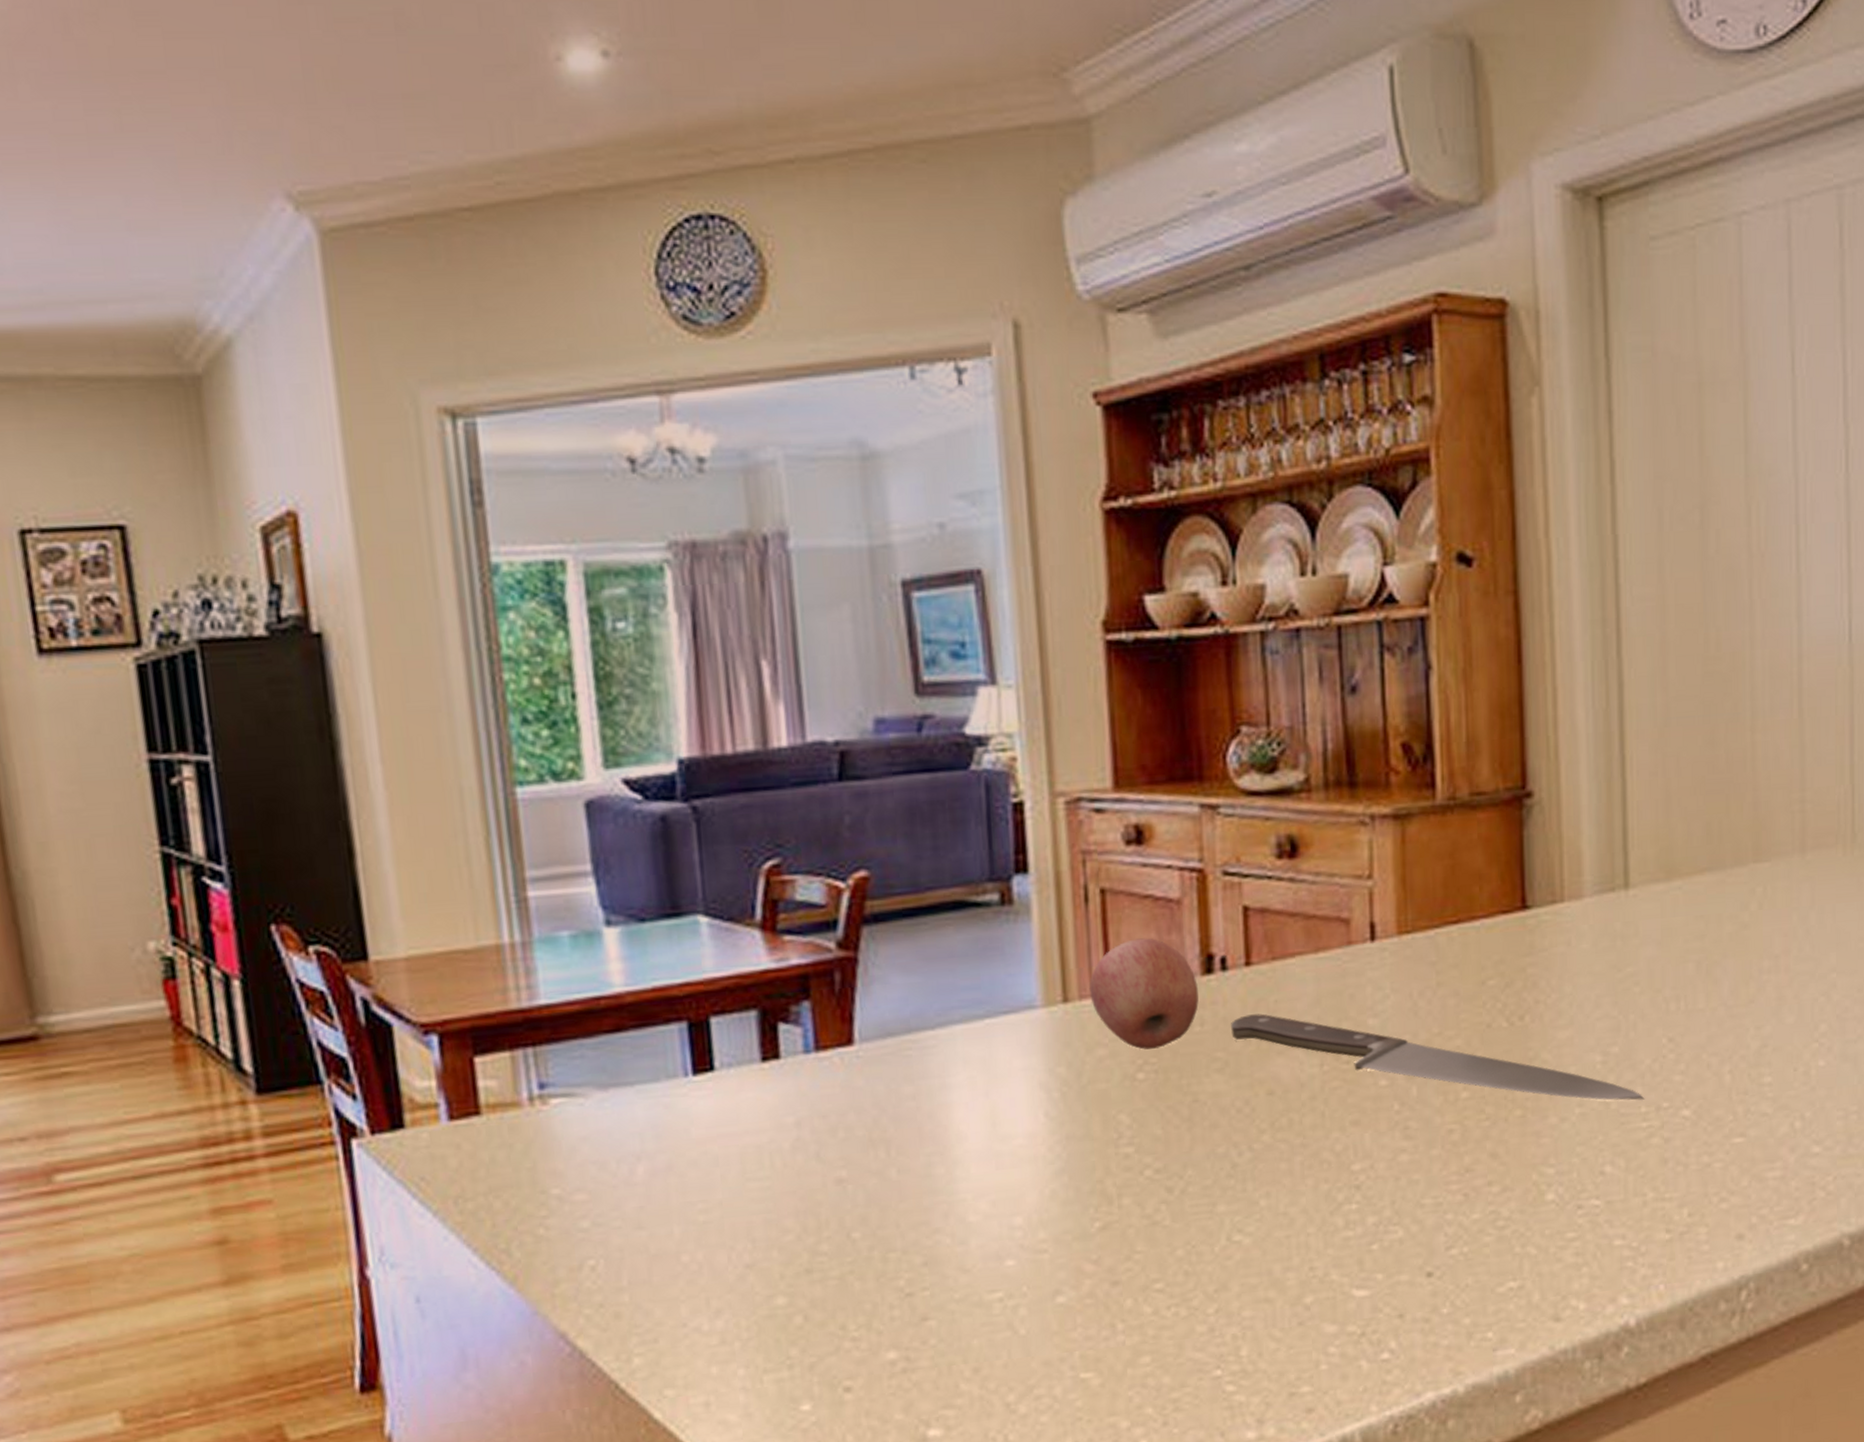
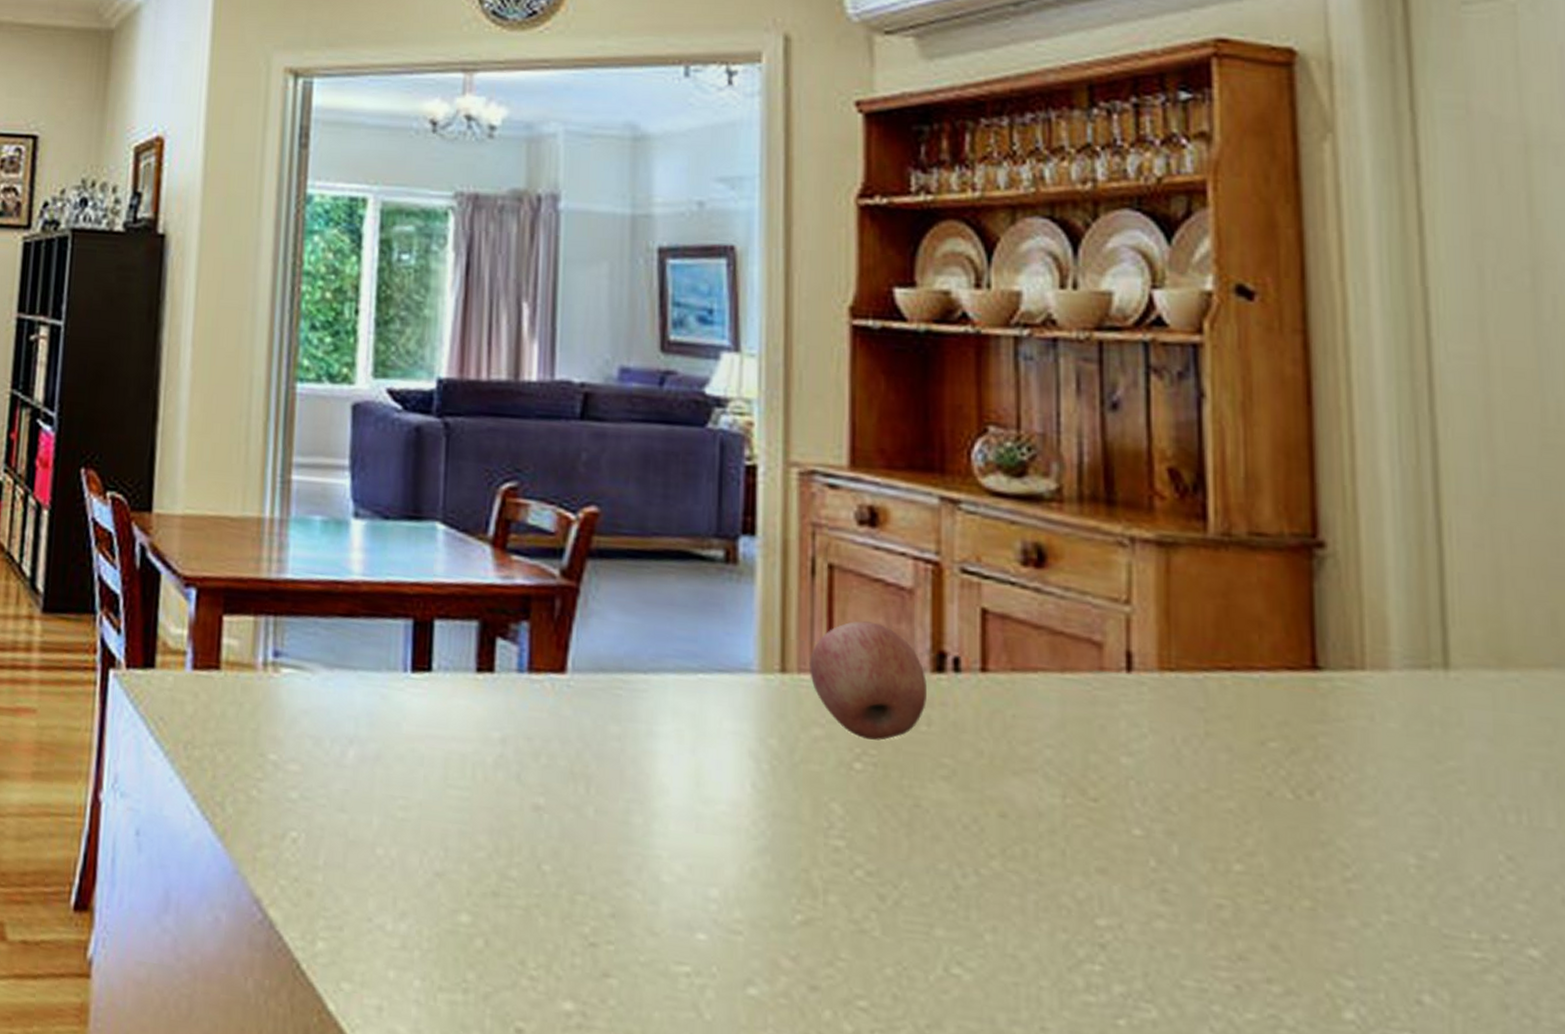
kitchen knife: present [1231,1013,1645,1101] -> none [961,724,1476,924]

